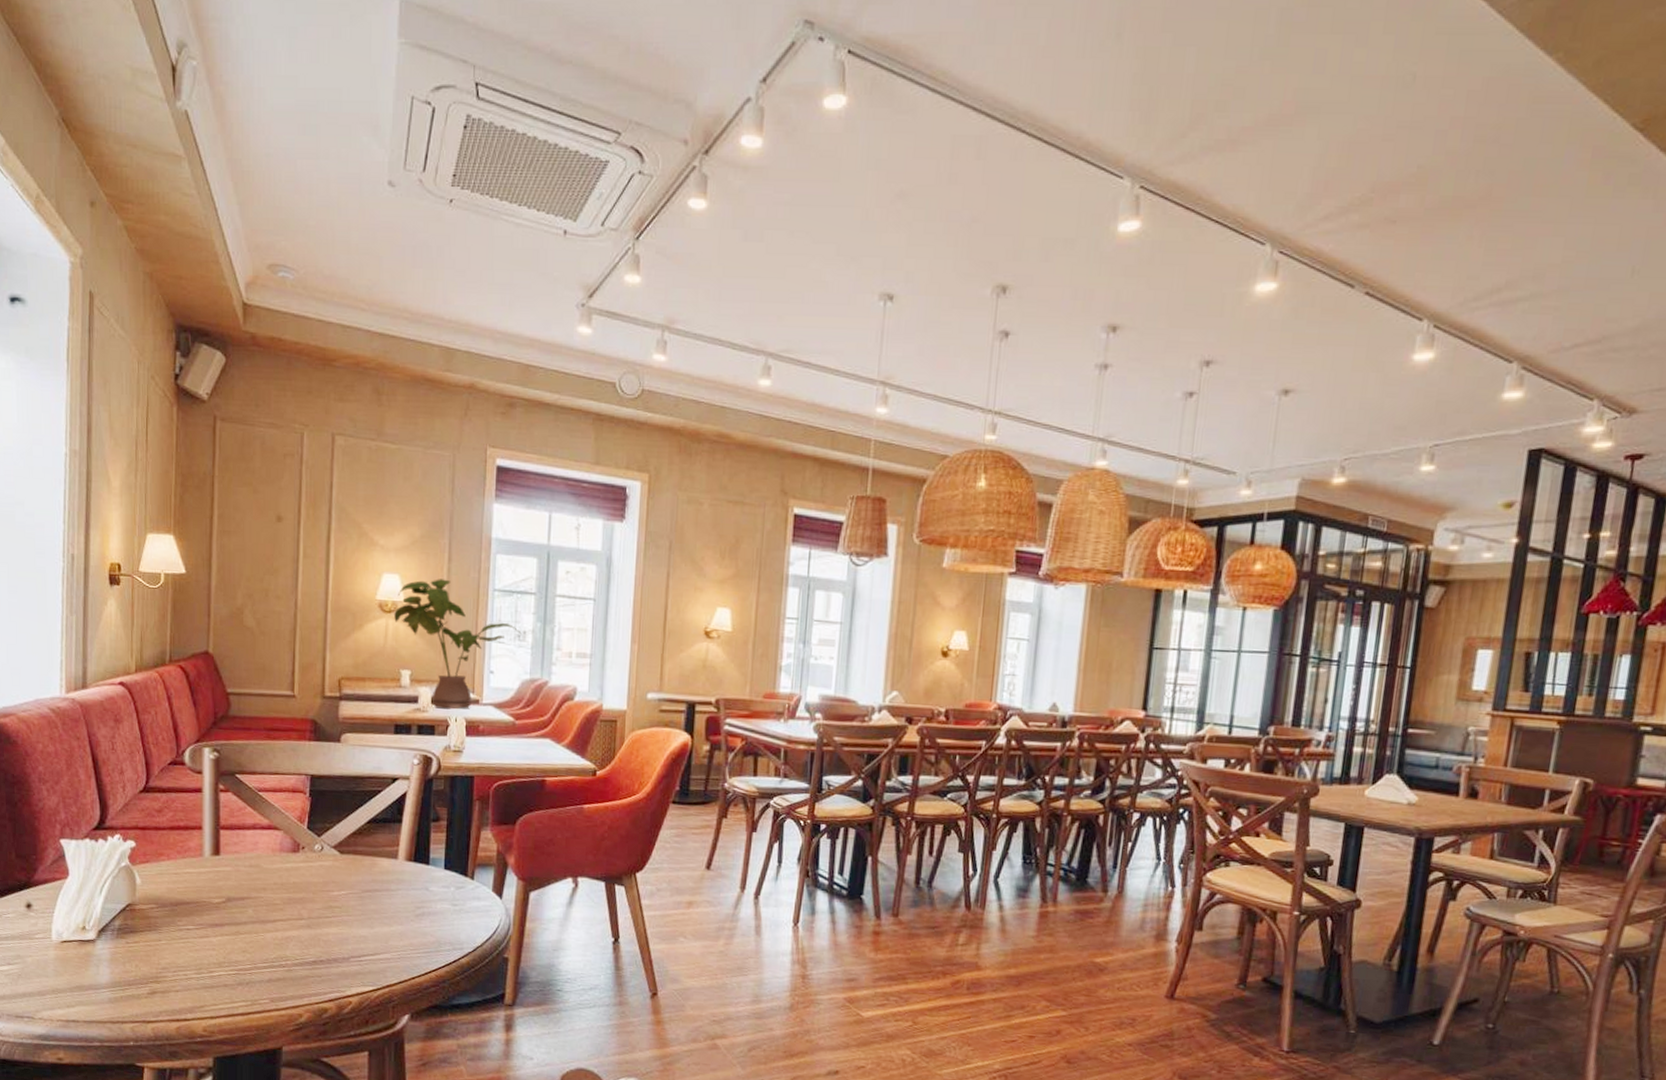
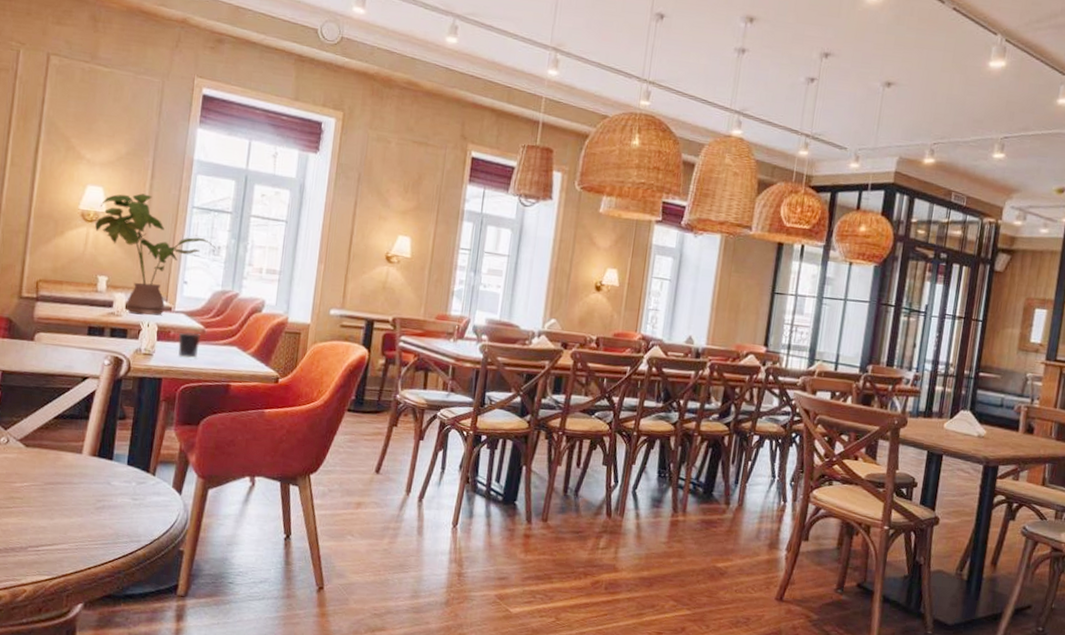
mug: none [488,725,512,754] -> present [177,332,201,359]

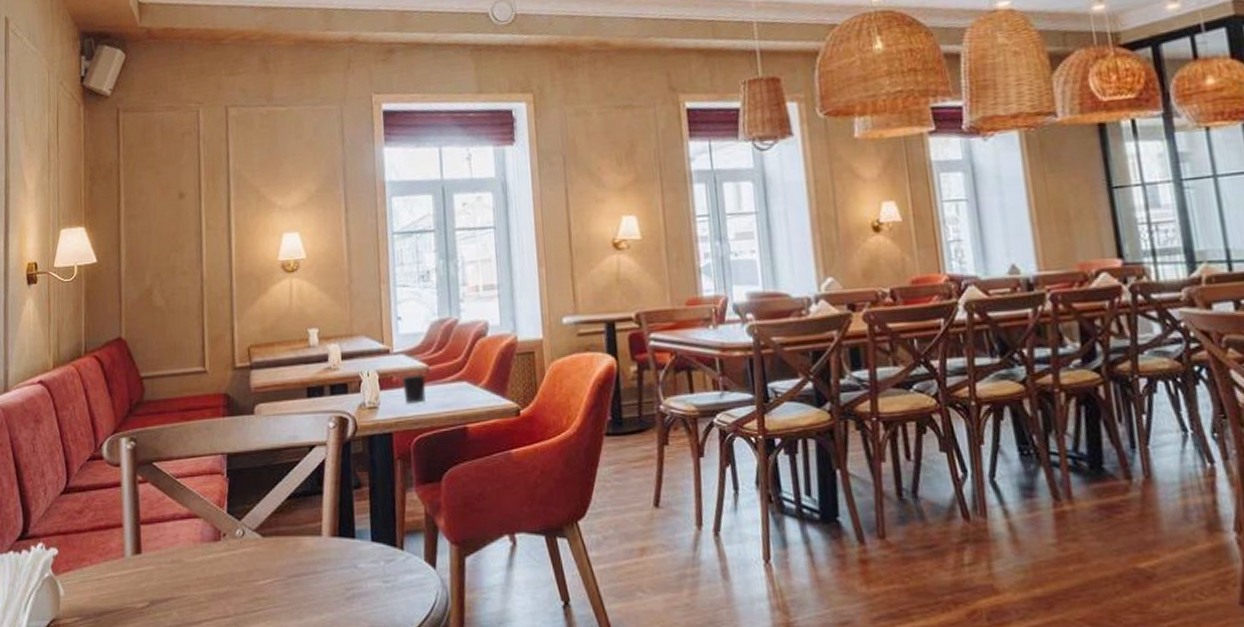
house plant: present [95,193,216,315] -> none [297,229,425,365]

